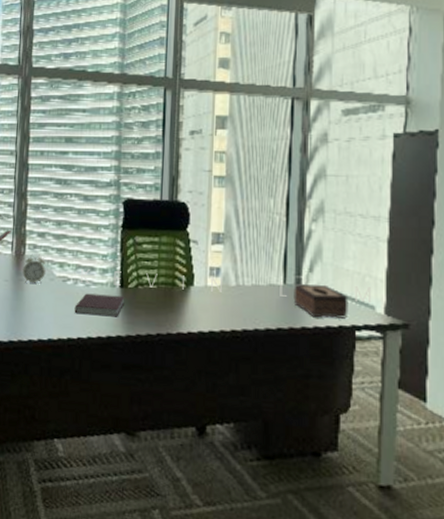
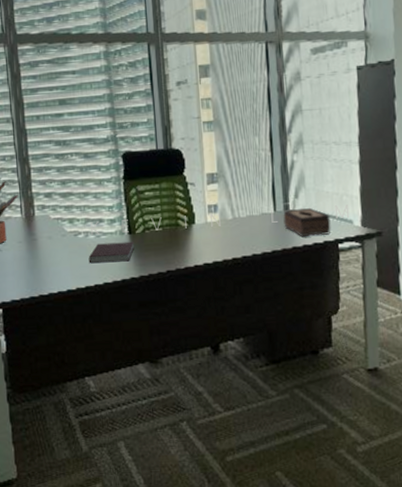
alarm clock: present [22,254,46,283] -> none [34,213,57,242]

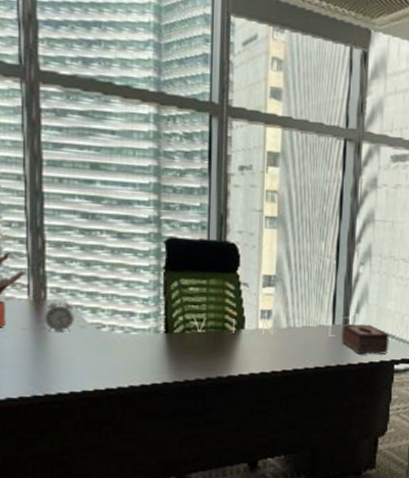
alarm clock: none [34,213,57,242] -> present [44,298,75,332]
notebook: present [88,241,135,264] -> none [112,340,171,364]

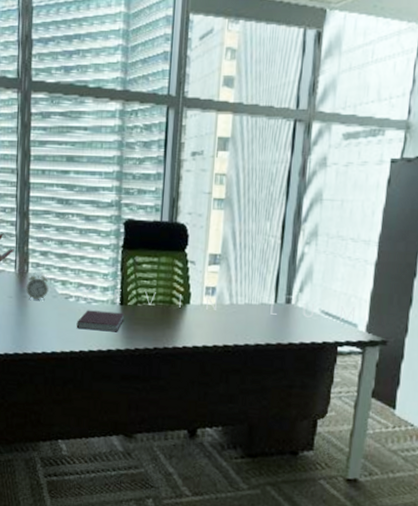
notebook: none [112,340,171,364] -> present [76,310,125,333]
tissue box: present [341,323,390,355] -> none [282,302,334,336]

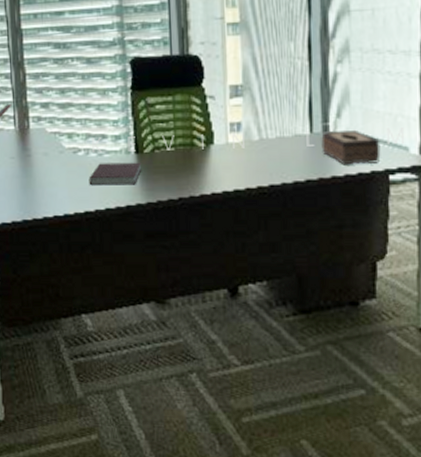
alarm clock: present [26,272,49,300] -> none [29,126,54,158]
tissue box: none [282,302,334,336] -> present [321,130,381,165]

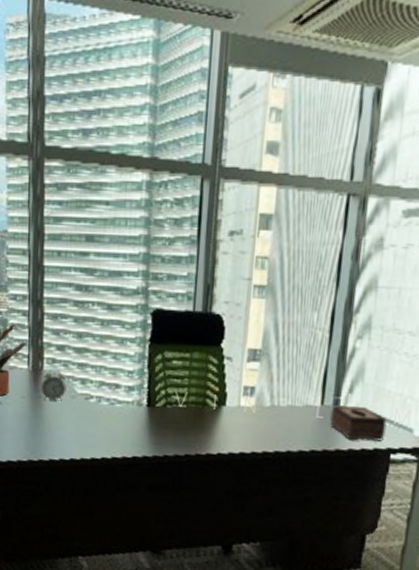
alarm clock: none [29,126,54,158] -> present [41,369,67,401]
notebook: present [89,162,142,186] -> none [98,412,152,438]

